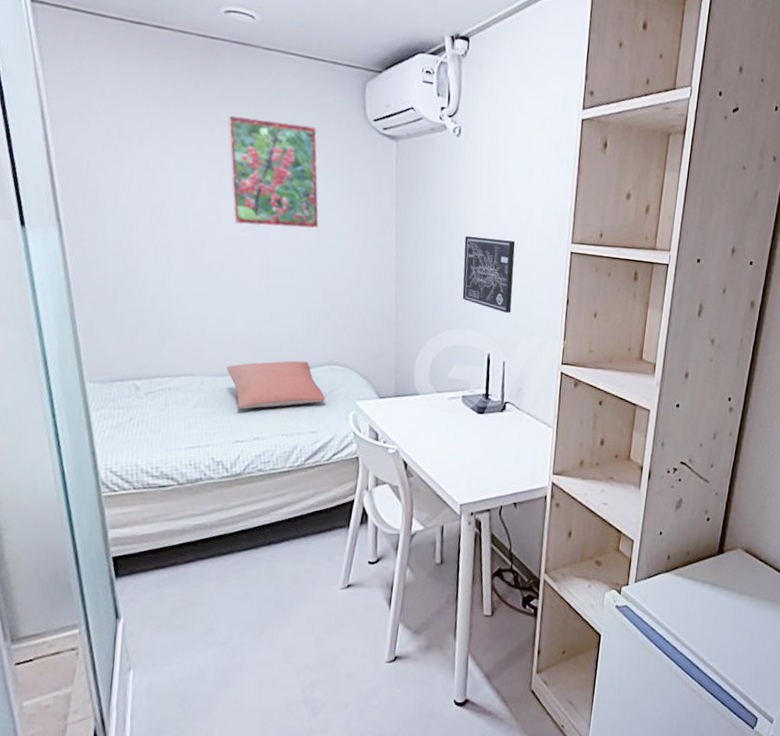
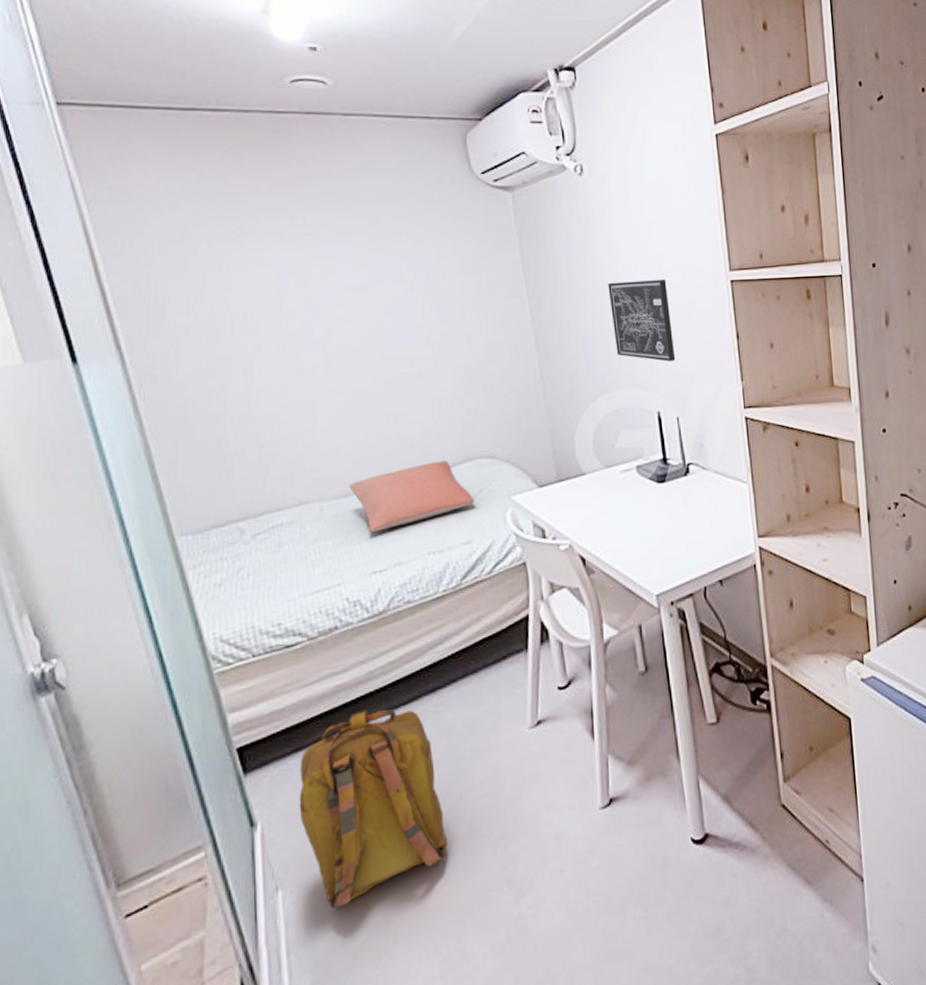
backpack: none [154,547,264,693] -> present [299,709,447,909]
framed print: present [227,114,319,229] -> none [309,191,437,316]

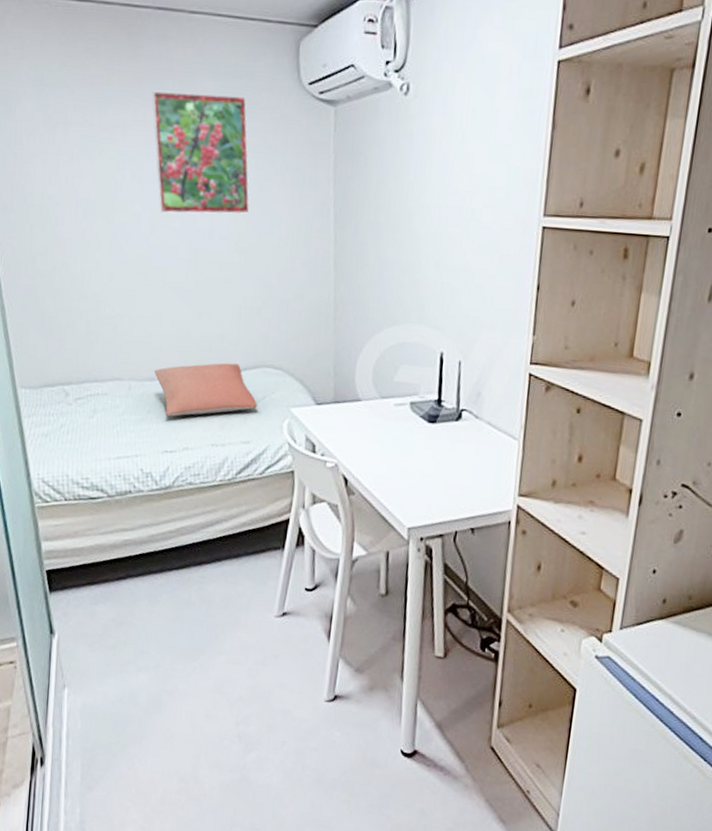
backpack: present [299,709,447,909] -> none [86,565,196,715]
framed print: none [309,191,437,316] -> present [152,90,250,215]
wall art: present [608,278,676,362] -> none [410,213,475,304]

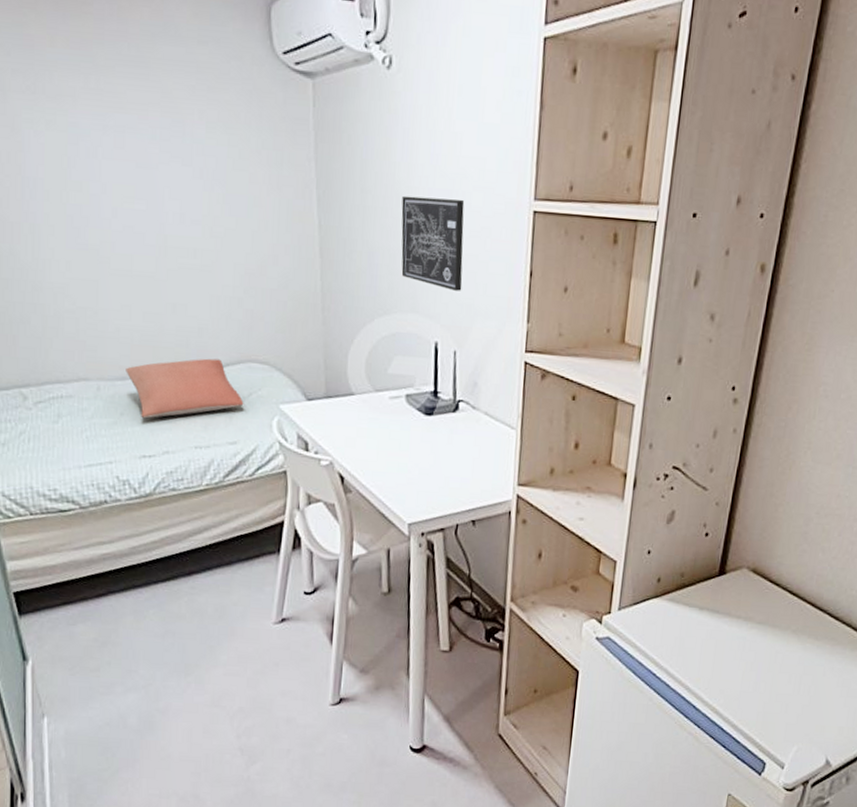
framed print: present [152,90,250,215] -> none [104,54,224,196]
wall art: none [410,213,475,304] -> present [401,195,465,291]

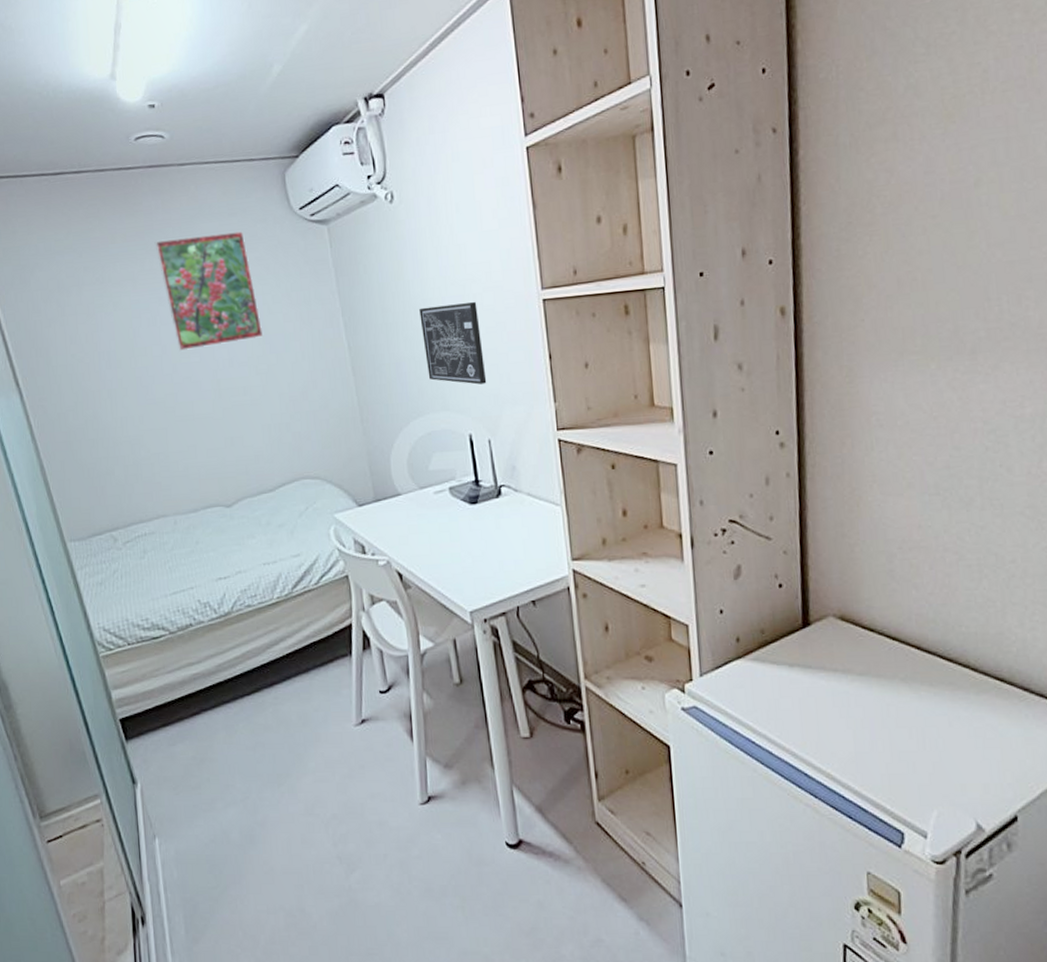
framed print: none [104,54,224,196] -> present [154,231,264,351]
pillow: present [126,358,244,419] -> none [197,480,302,544]

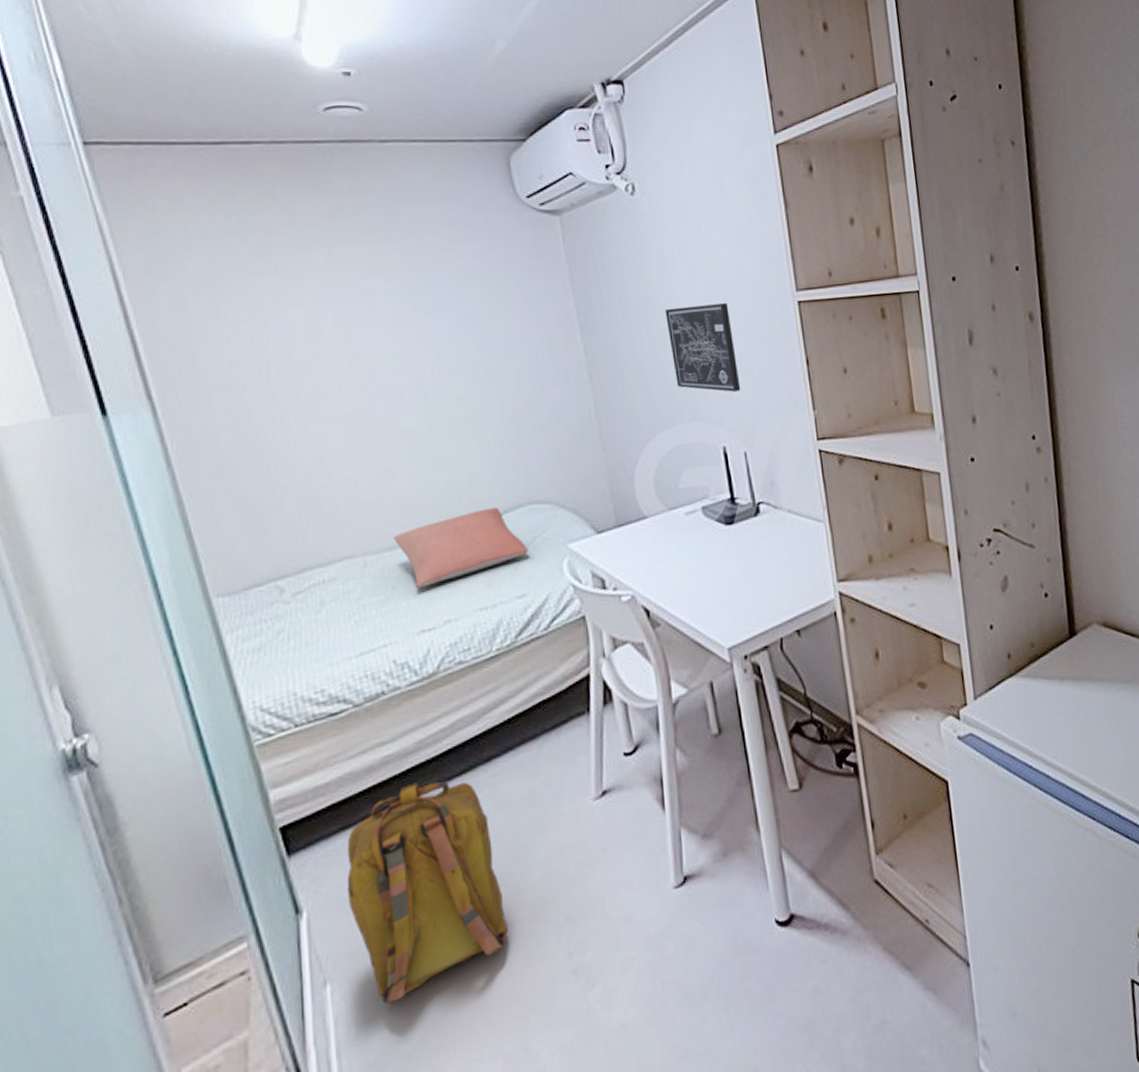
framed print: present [154,231,264,351] -> none [346,219,483,355]
backpack: none [167,696,287,859] -> present [347,781,508,1005]
pillow: none [197,480,302,544] -> present [394,507,529,589]

